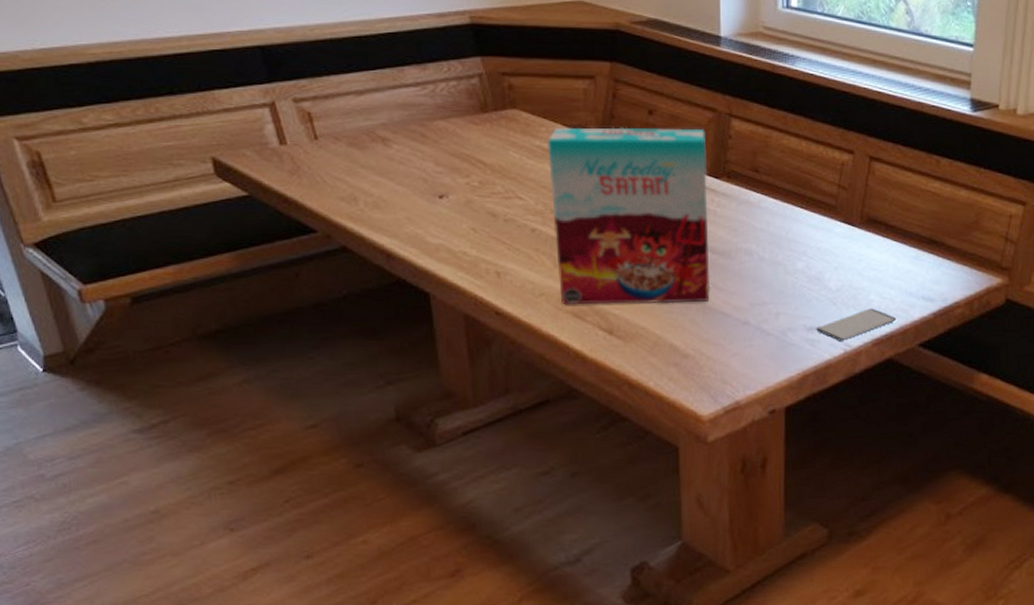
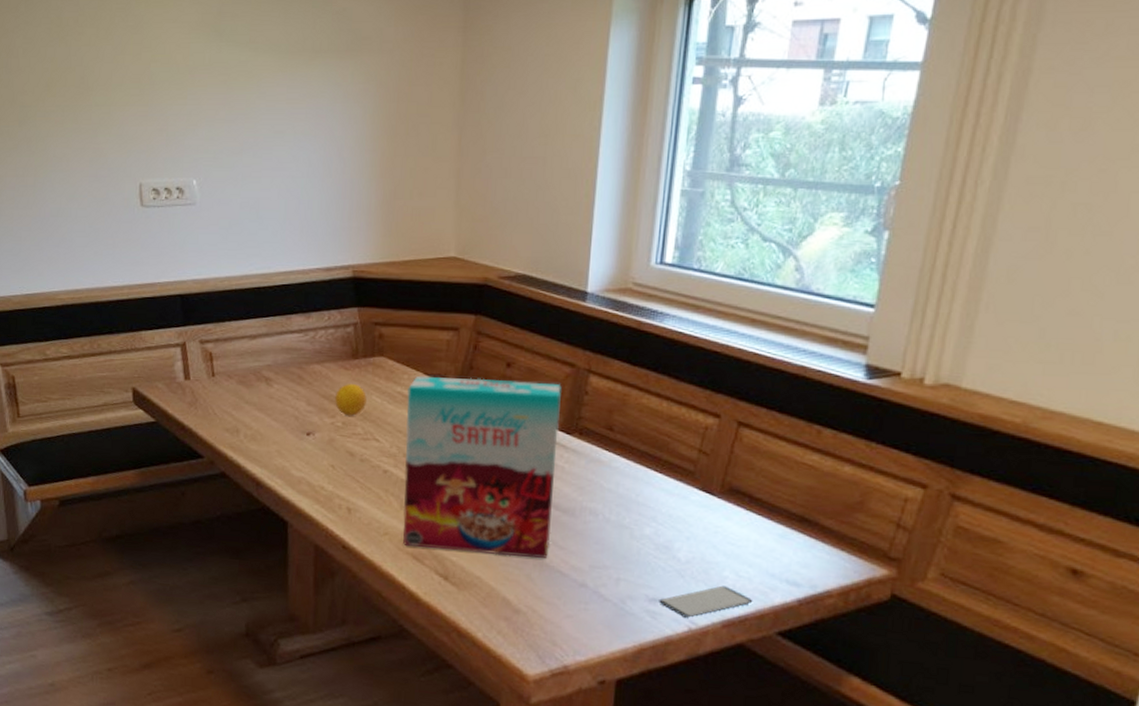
fruit: none [467,140,503,174] -> present [335,384,367,416]

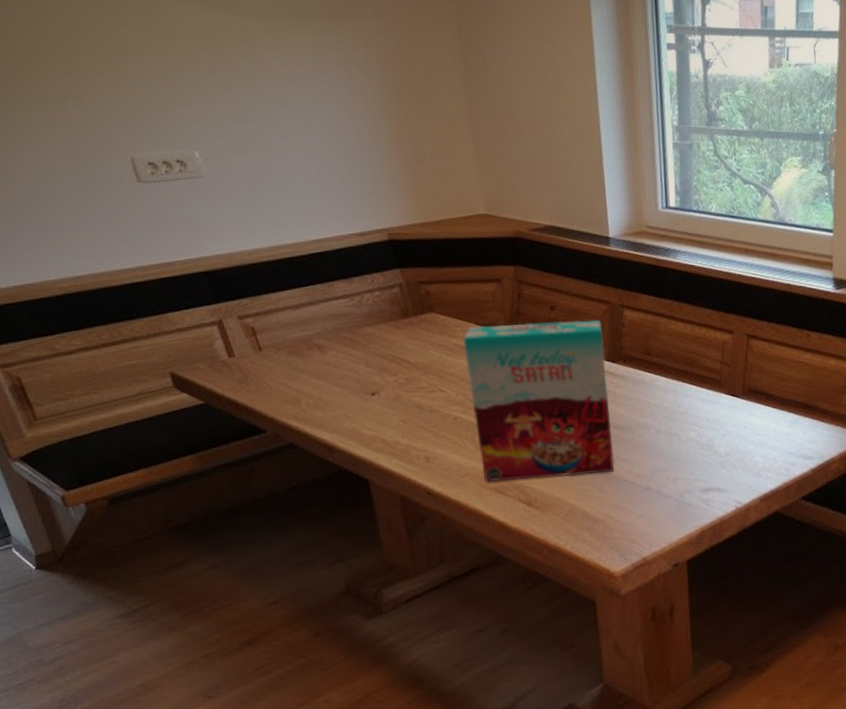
fruit: present [335,384,367,416] -> none [393,341,426,372]
smartphone: present [659,585,752,618] -> none [709,468,779,499]

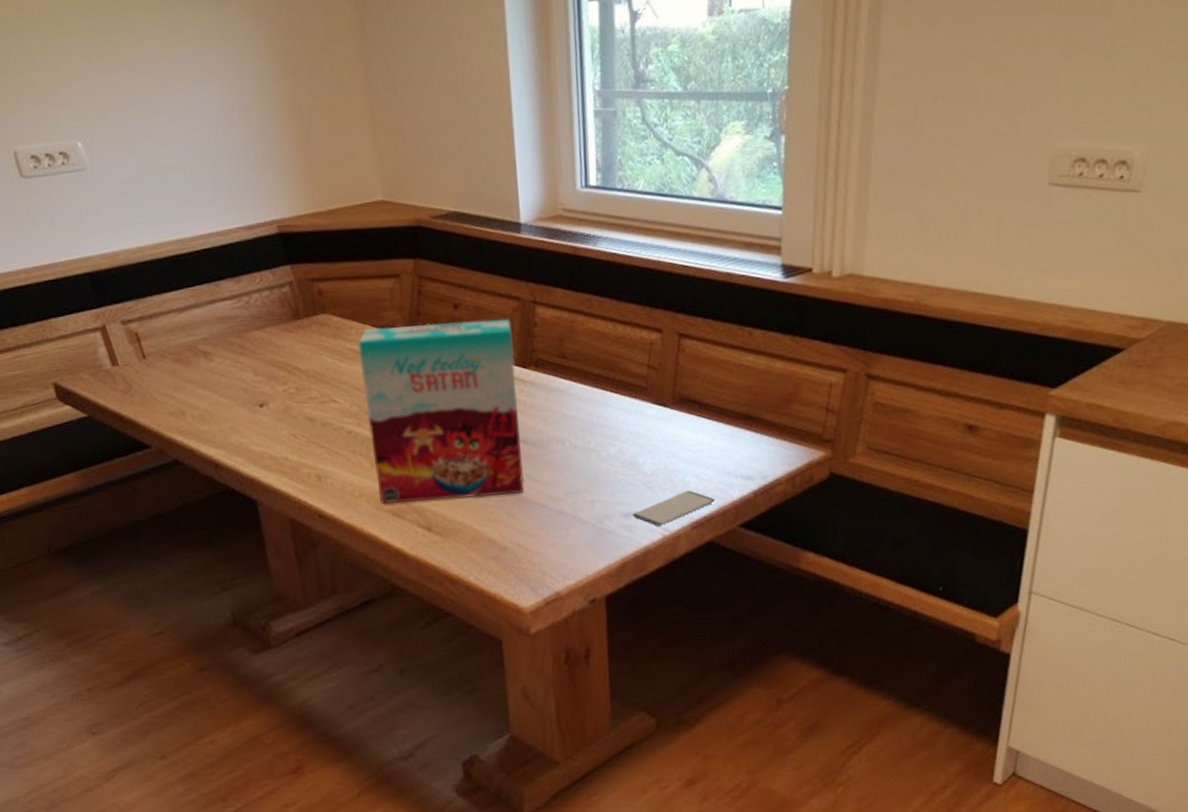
smartphone: none [709,468,779,499] -> present [632,490,714,526]

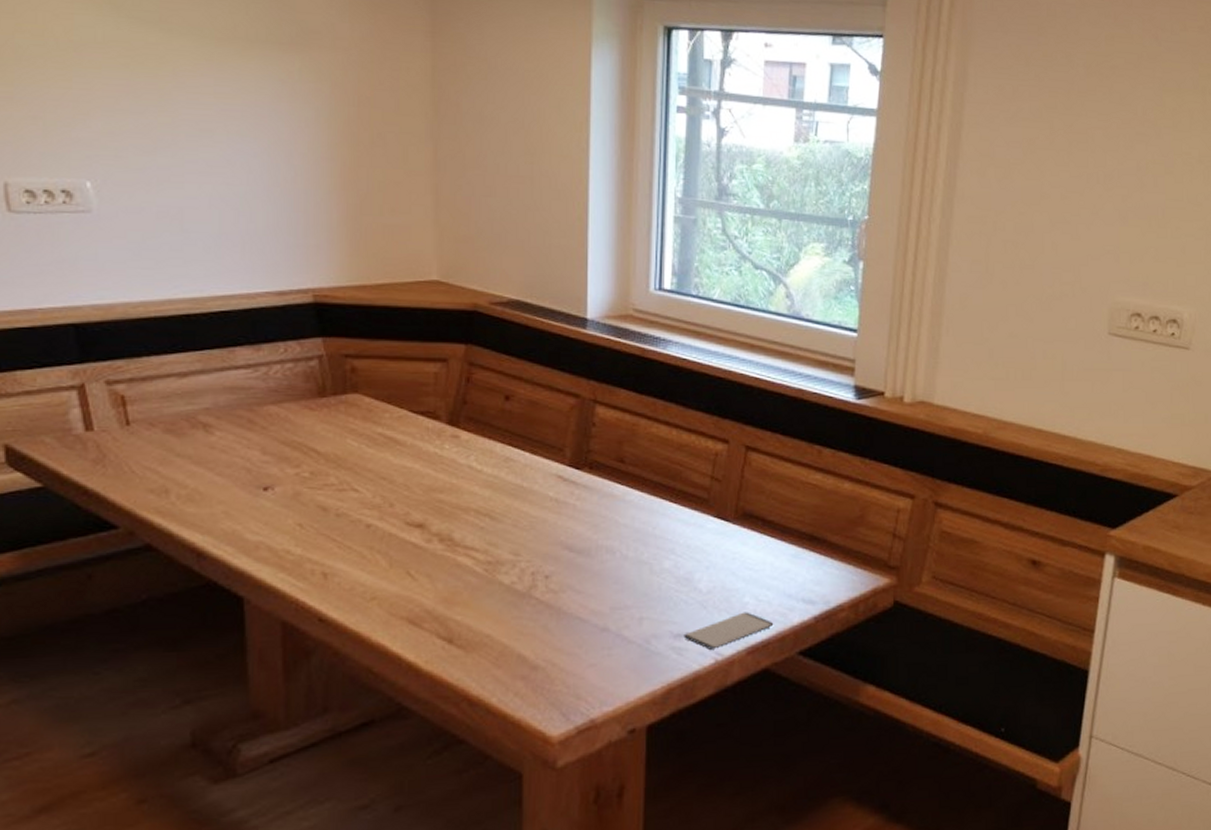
cereal box: present [358,318,525,504] -> none [390,413,567,610]

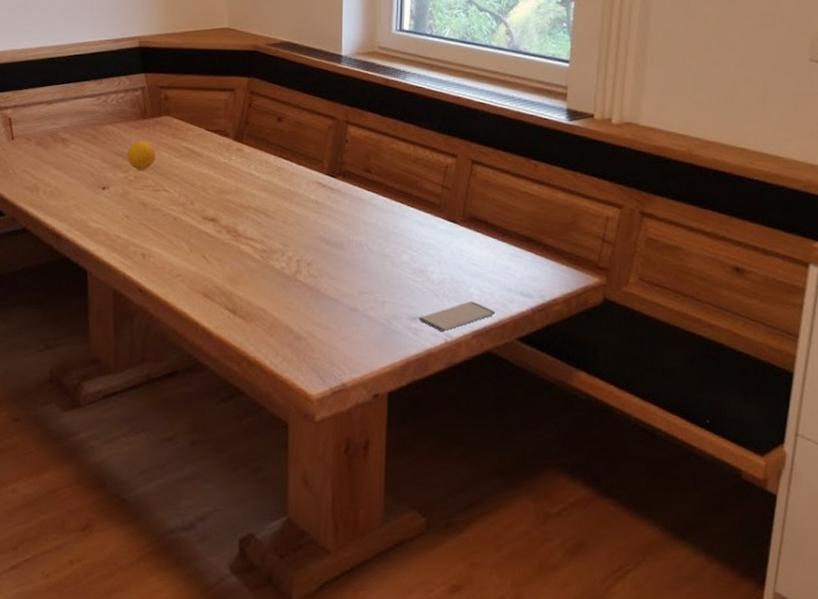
fruit: none [299,427,339,464] -> present [127,141,156,170]

